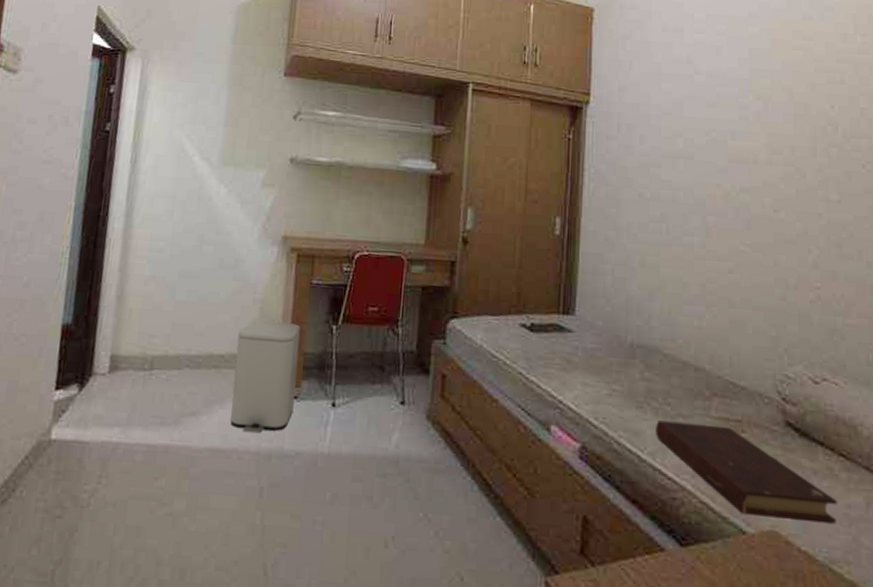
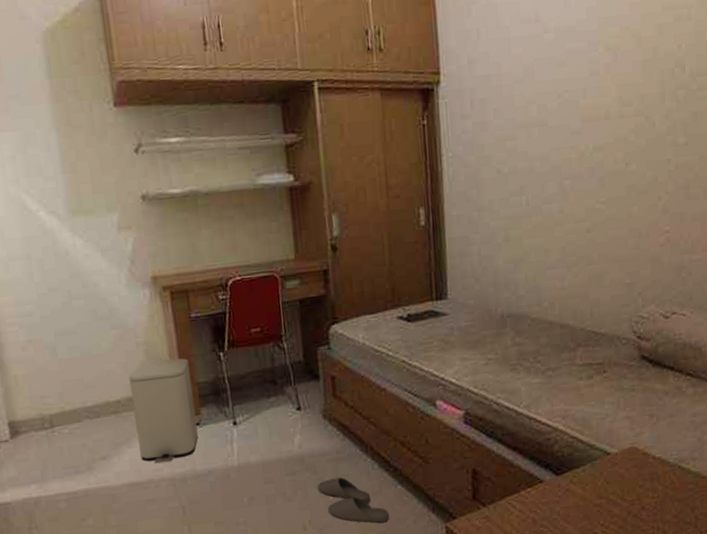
slippers: none [407,491,482,560] -> present [317,477,389,524]
book: present [656,420,837,523] -> none [529,371,685,440]

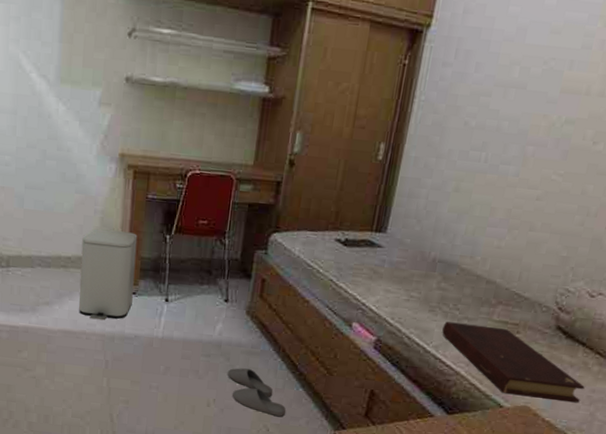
book: none [529,371,685,440] -> present [442,321,585,402]

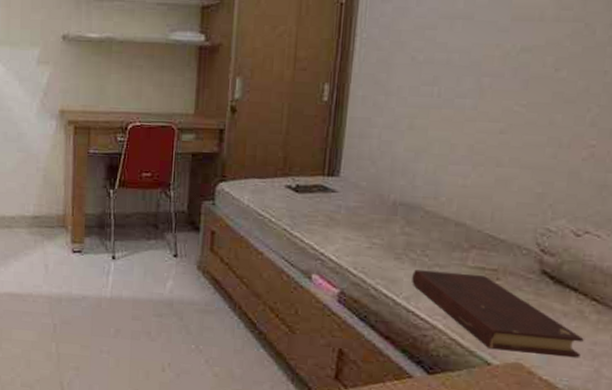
pedal bin: present [78,228,138,321] -> none [24,186,81,282]
slippers: present [227,368,286,417] -> none [181,328,247,382]

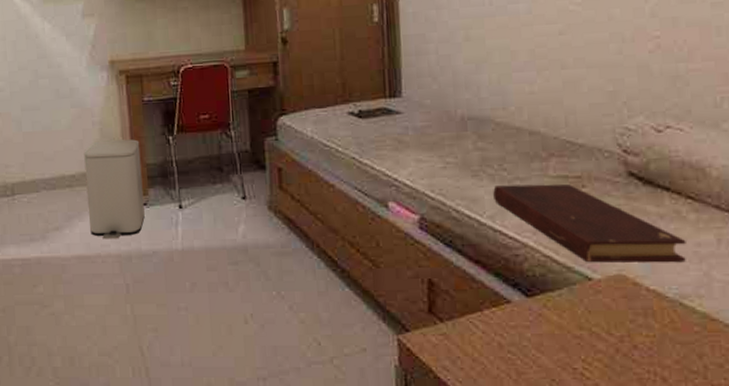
pedal bin: none [24,186,81,282] -> present [84,138,145,240]

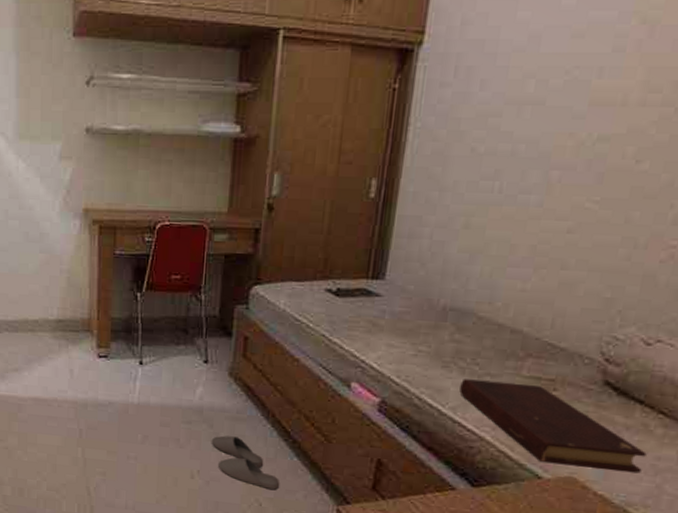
pedal bin: present [84,138,145,240] -> none [48,289,107,387]
slippers: none [260,273,335,326] -> present [211,435,279,490]

